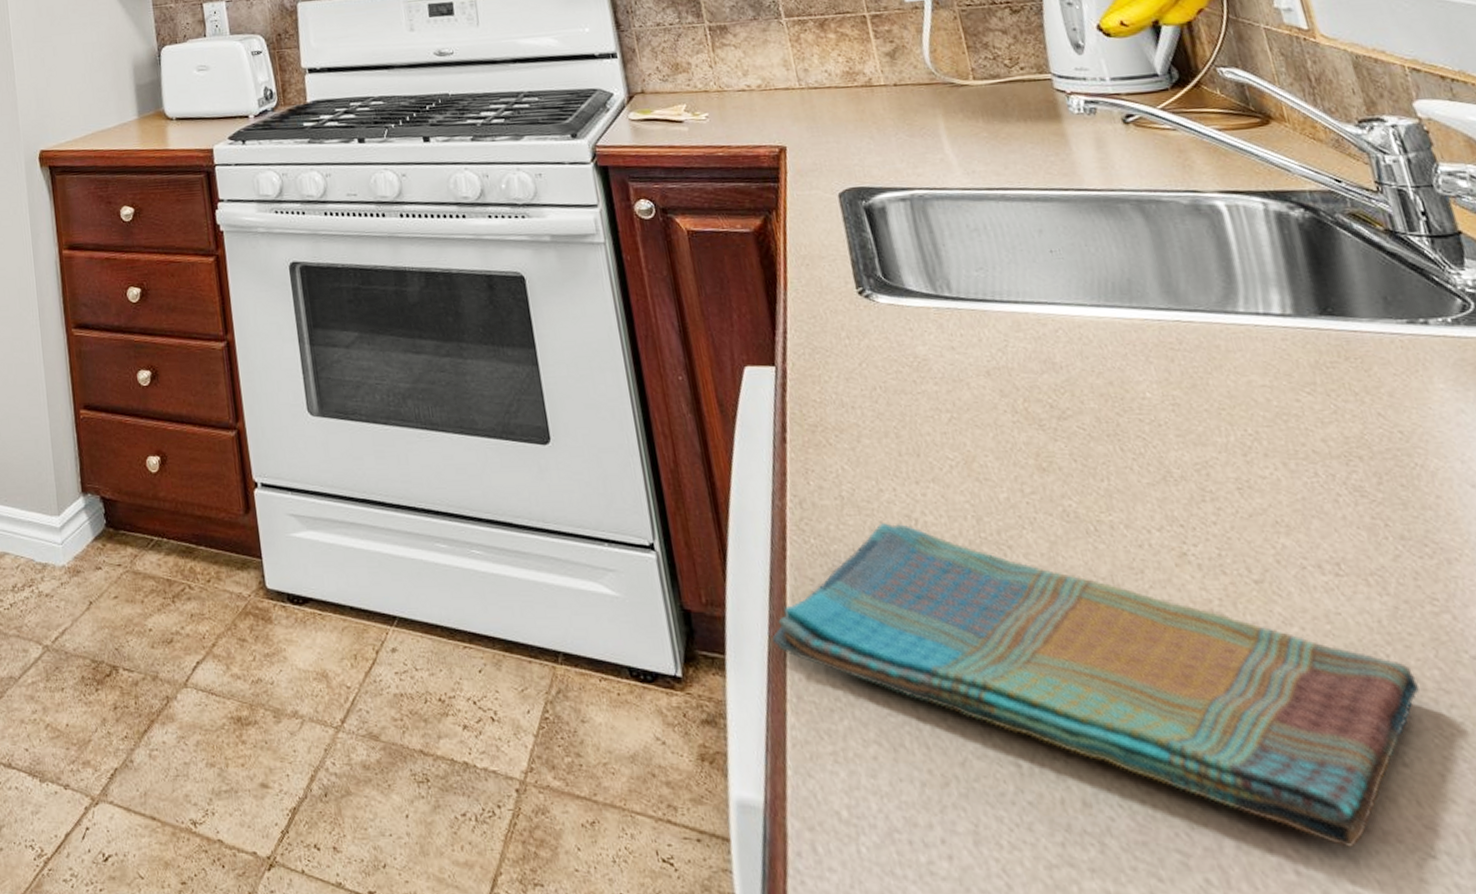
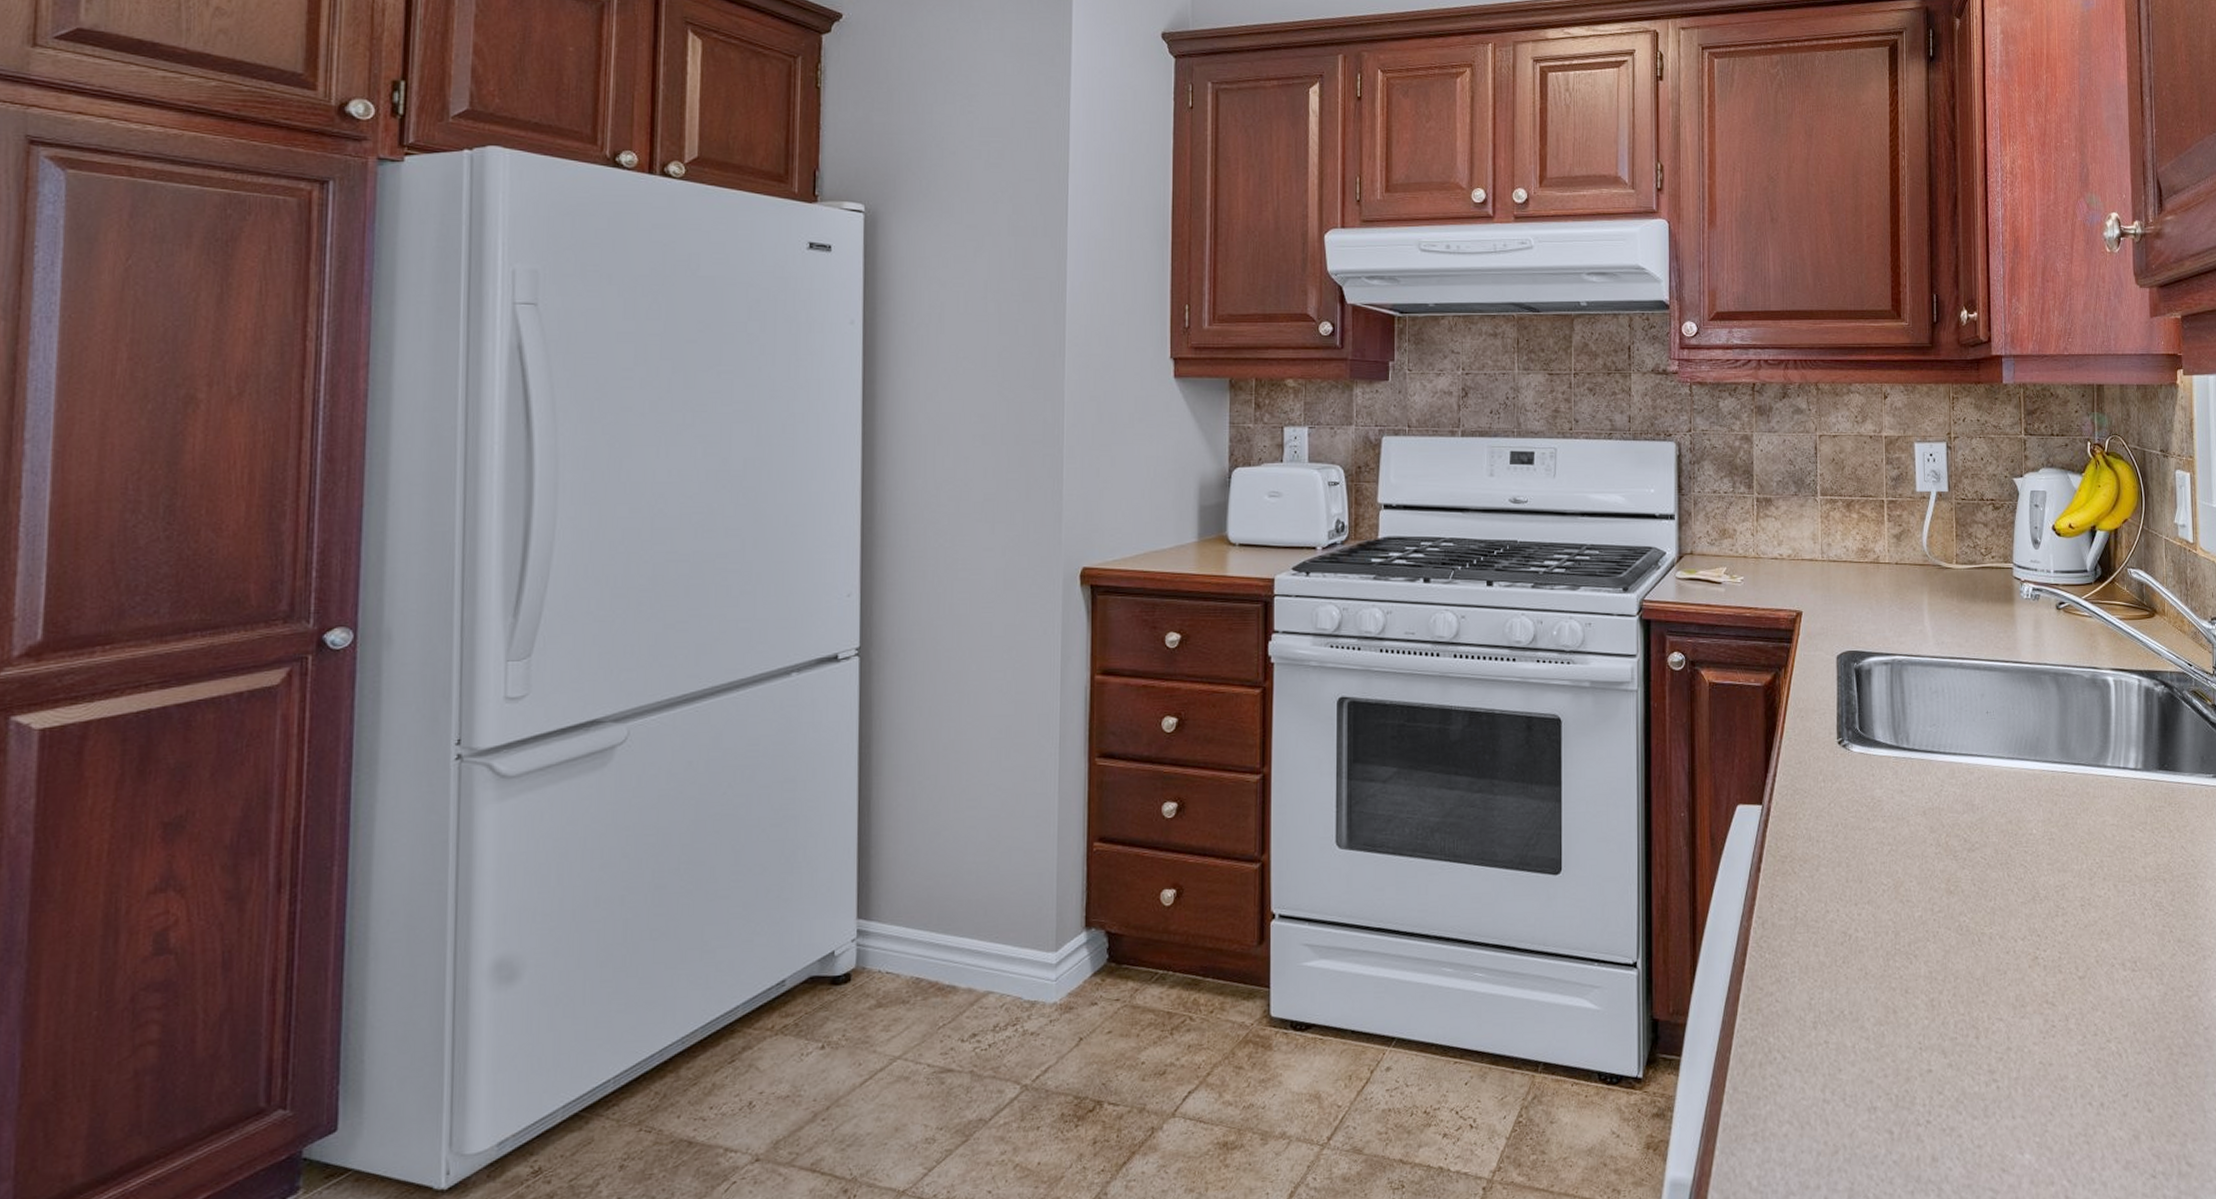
dish towel: present [772,523,1420,849] -> none [1721,939,2168,1176]

